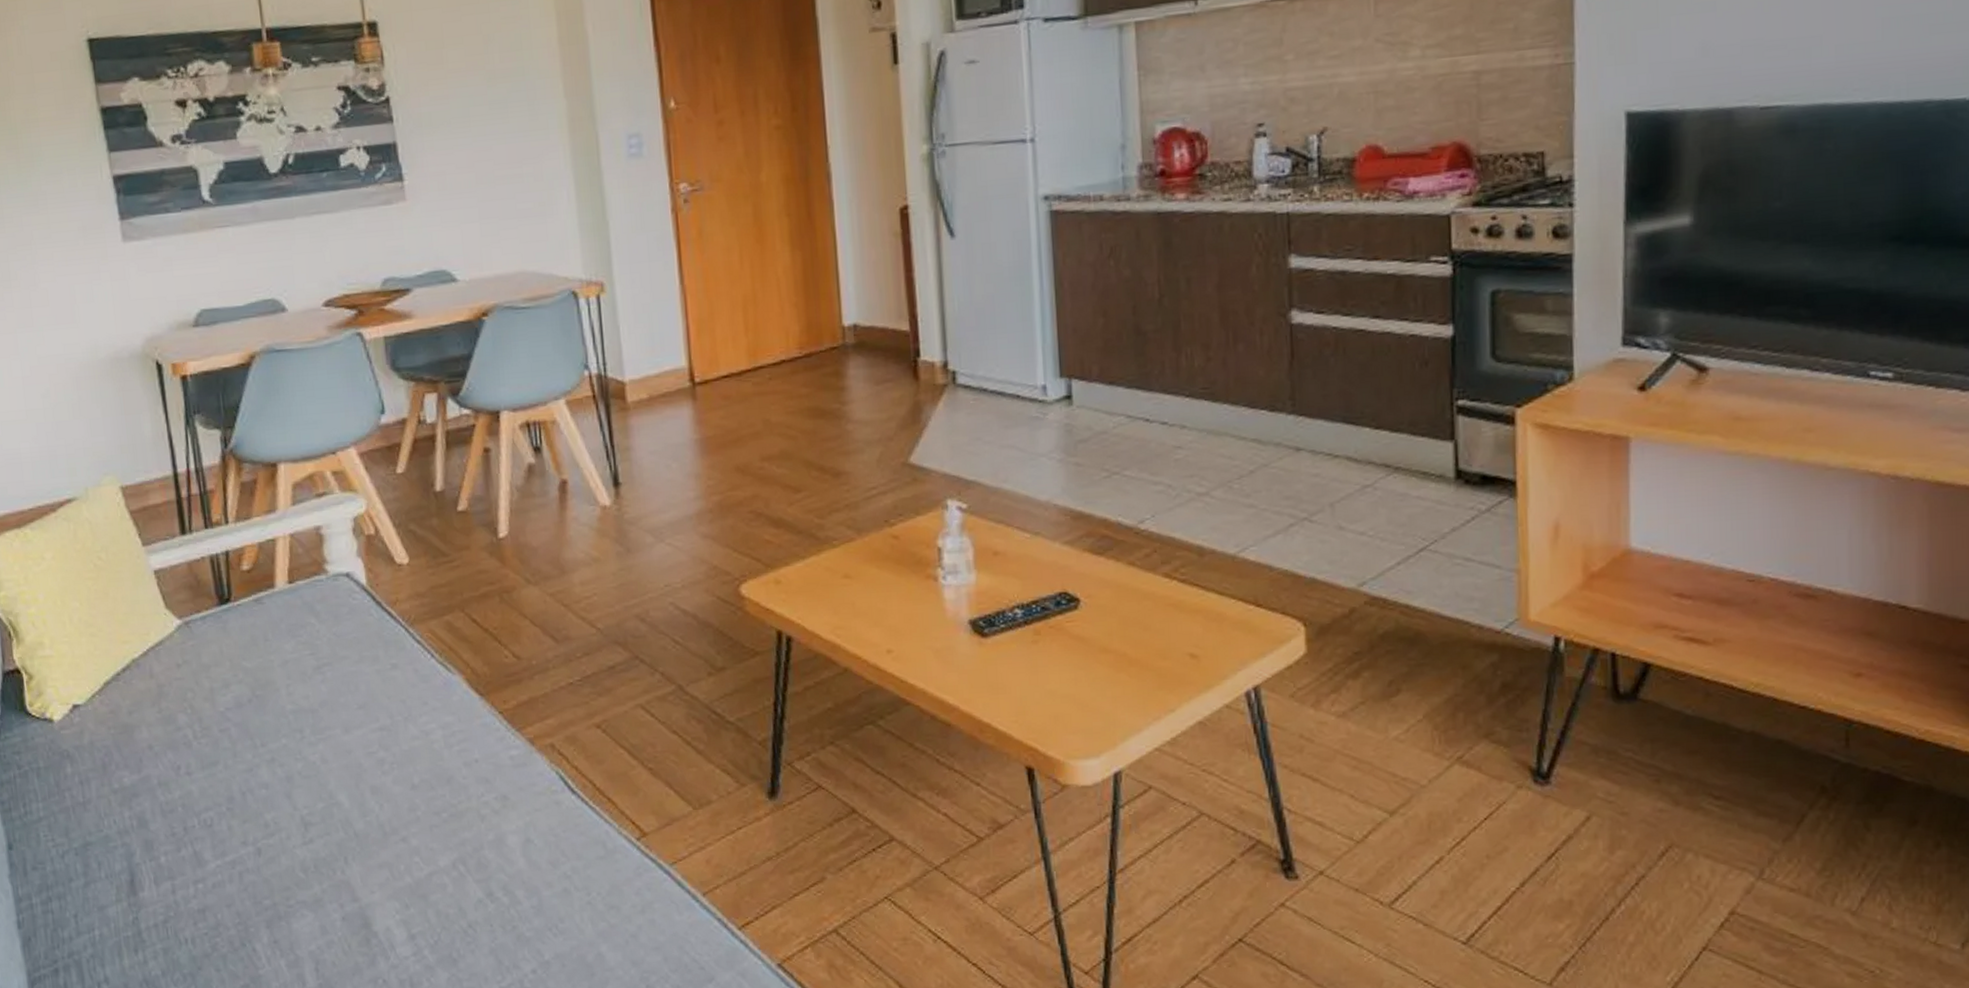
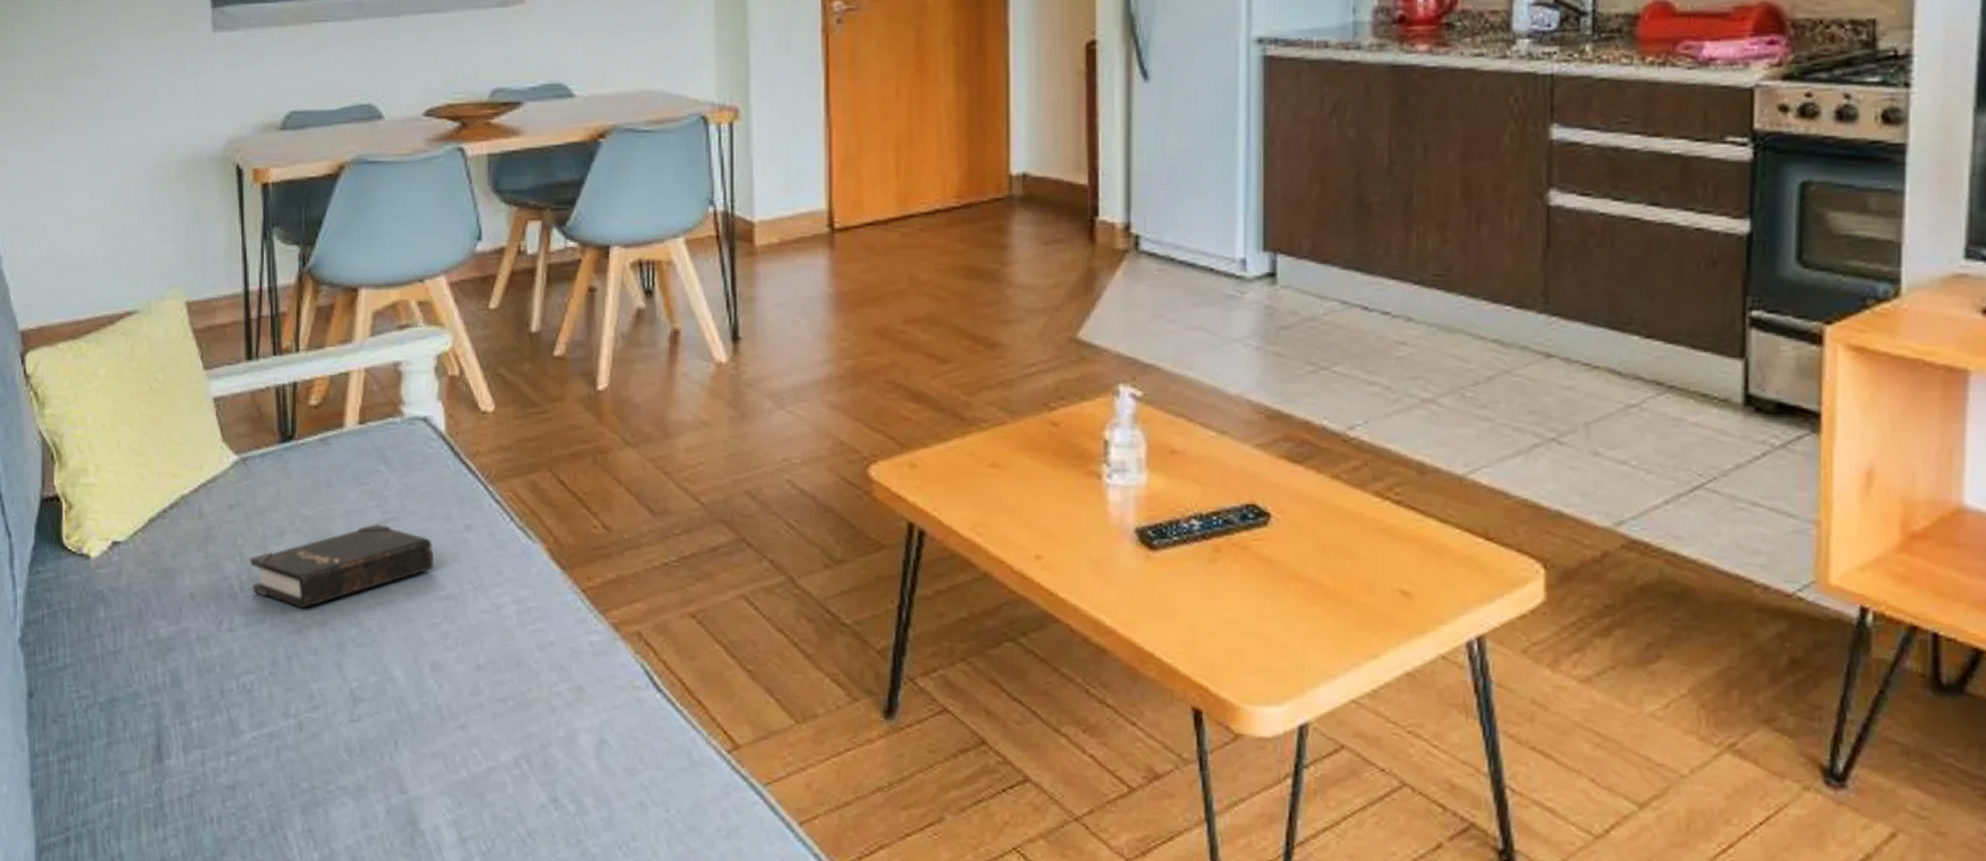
hardback book: none [200,669,366,750] -> present [250,524,434,609]

